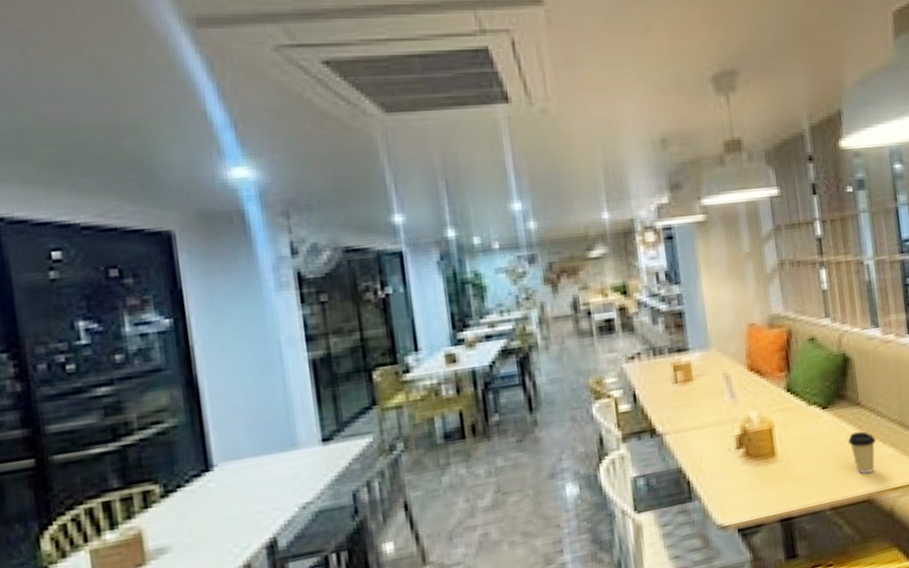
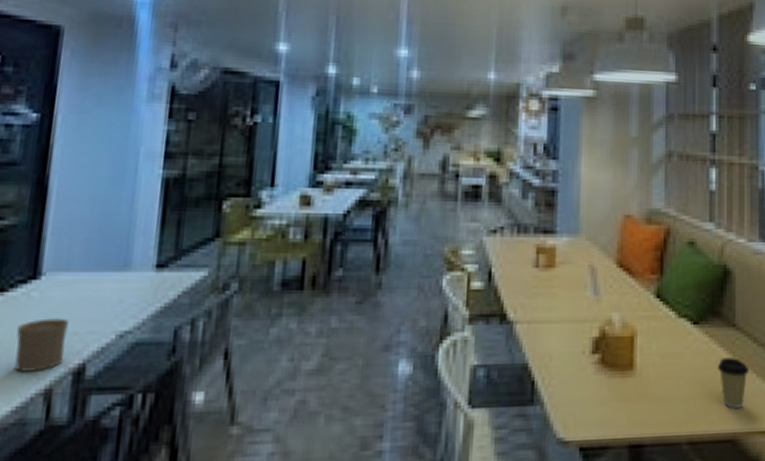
cup: none [203,501,255,555] -> present [14,318,69,372]

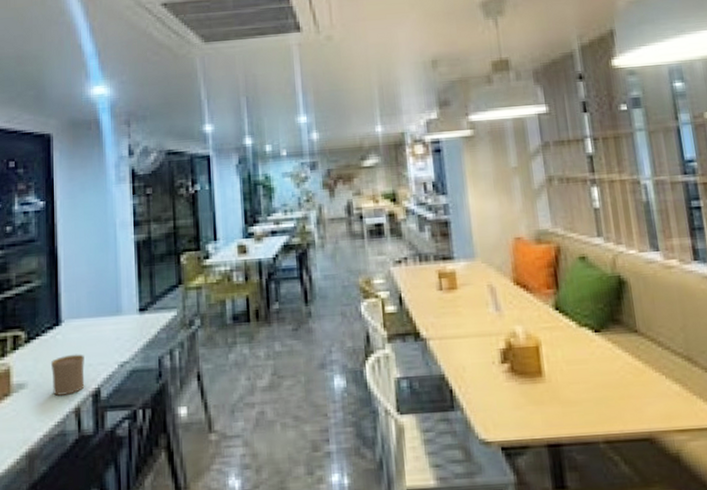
coffee cup: present [717,358,750,408] -> none [624,361,658,409]

